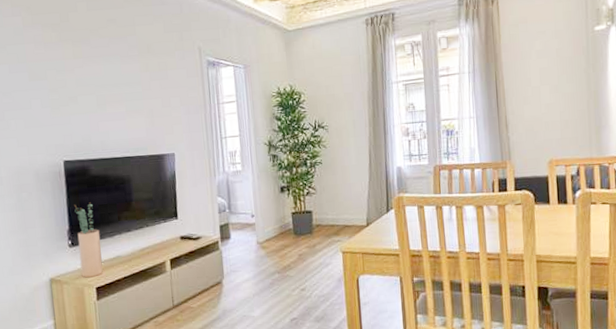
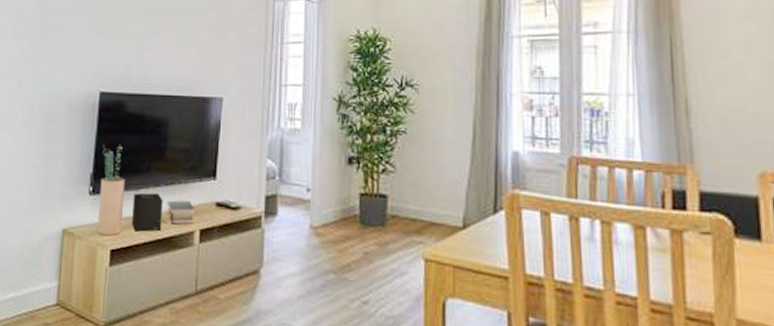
speaker: none [109,237,142,270] -> present [132,193,167,232]
books: none [139,239,164,259] -> present [167,200,196,225]

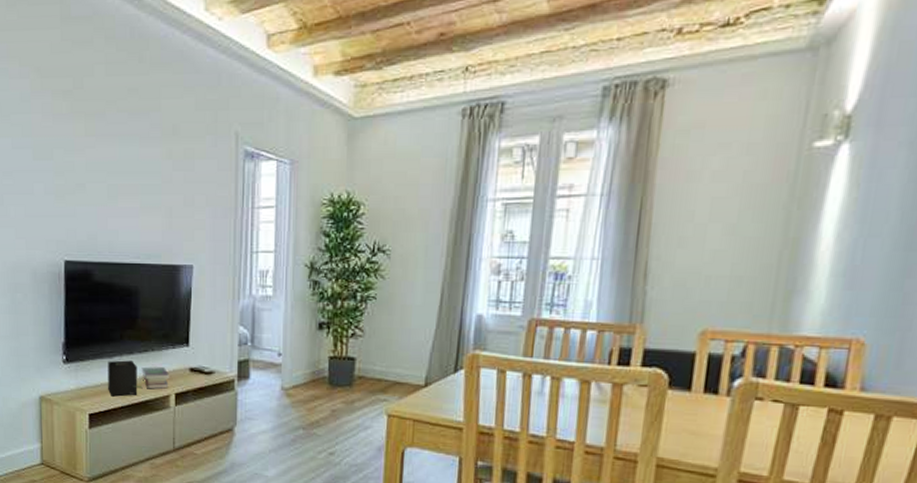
vase: present [97,144,126,237] -> none [72,313,99,402]

